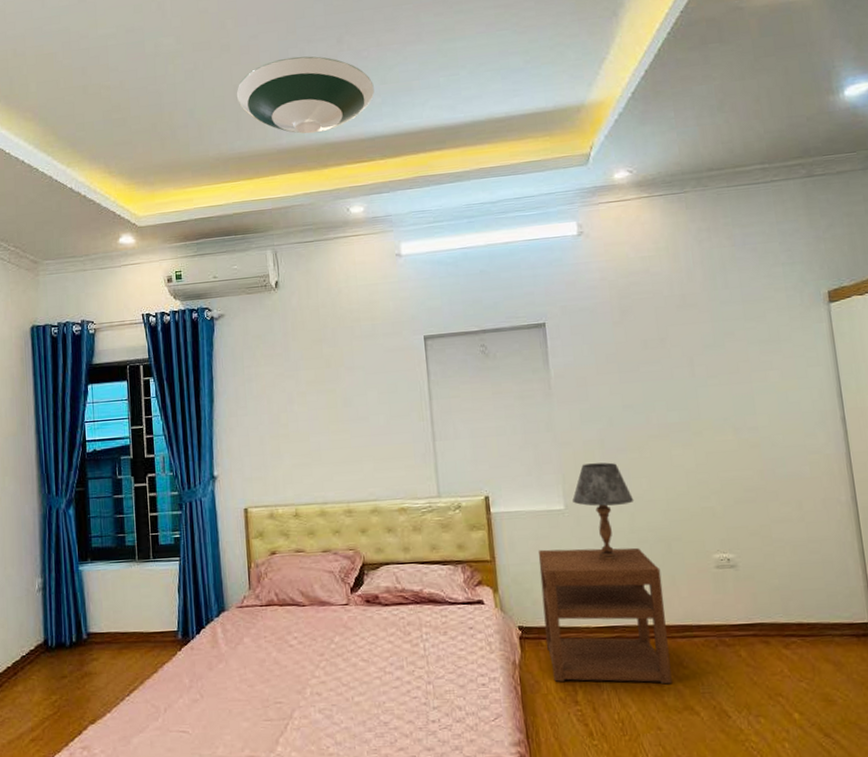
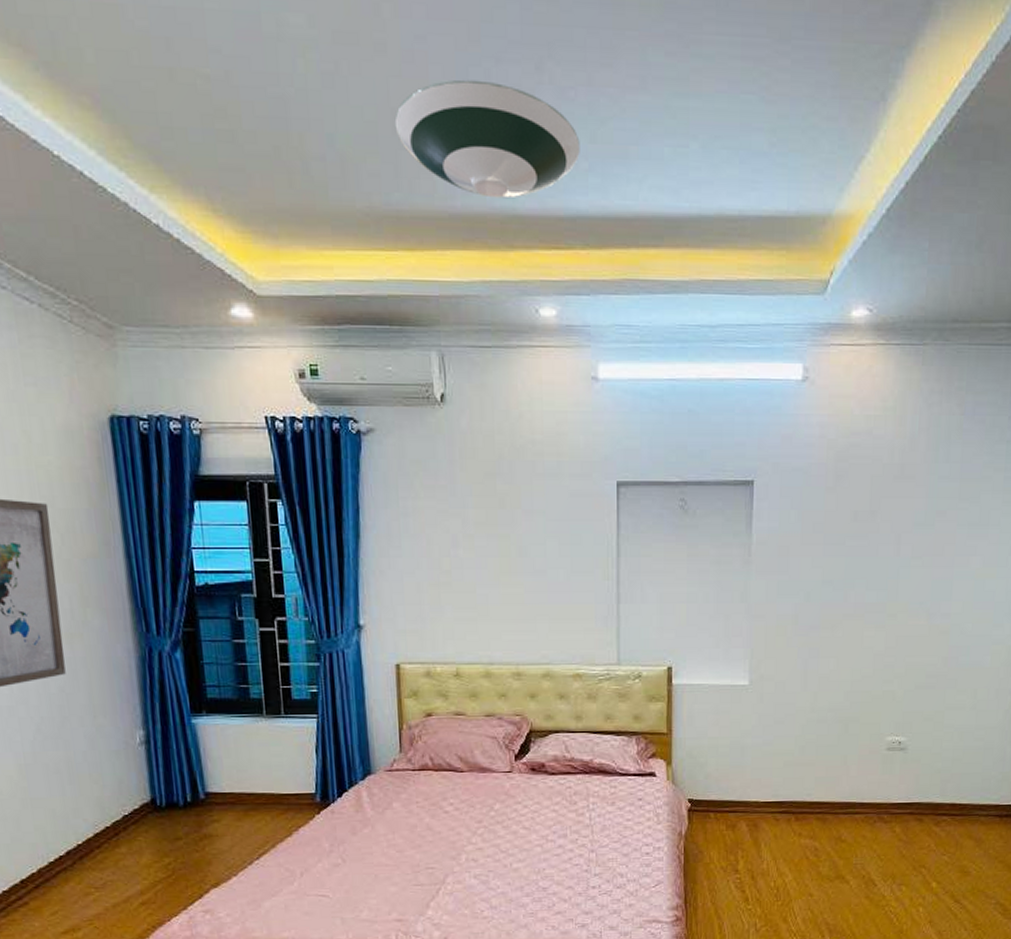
nightstand: present [538,547,672,684] -> none [714,724,835,856]
table lamp: present [572,462,634,561] -> none [758,639,820,739]

